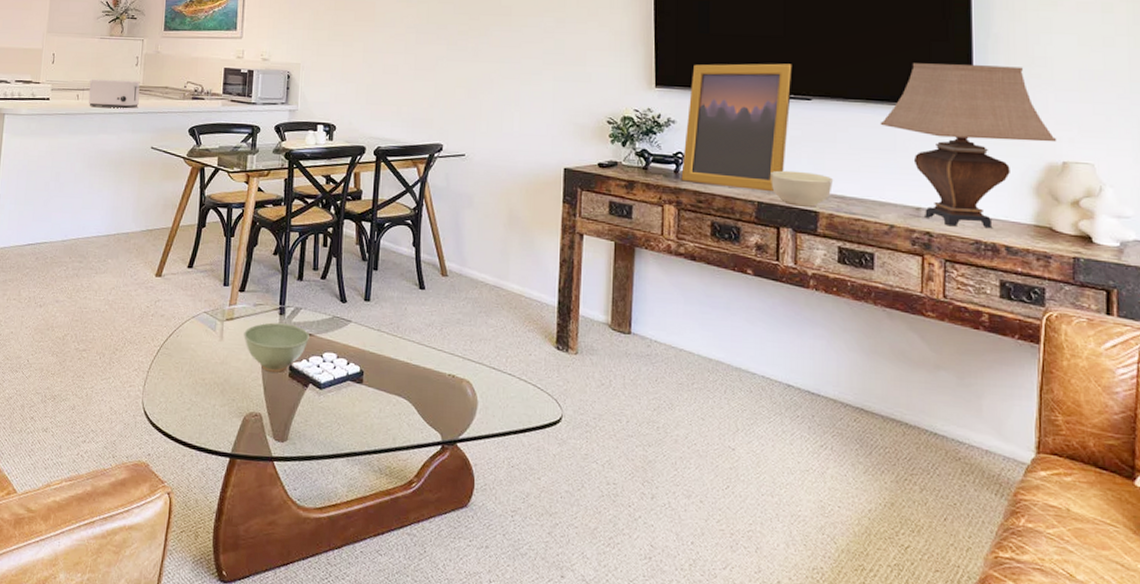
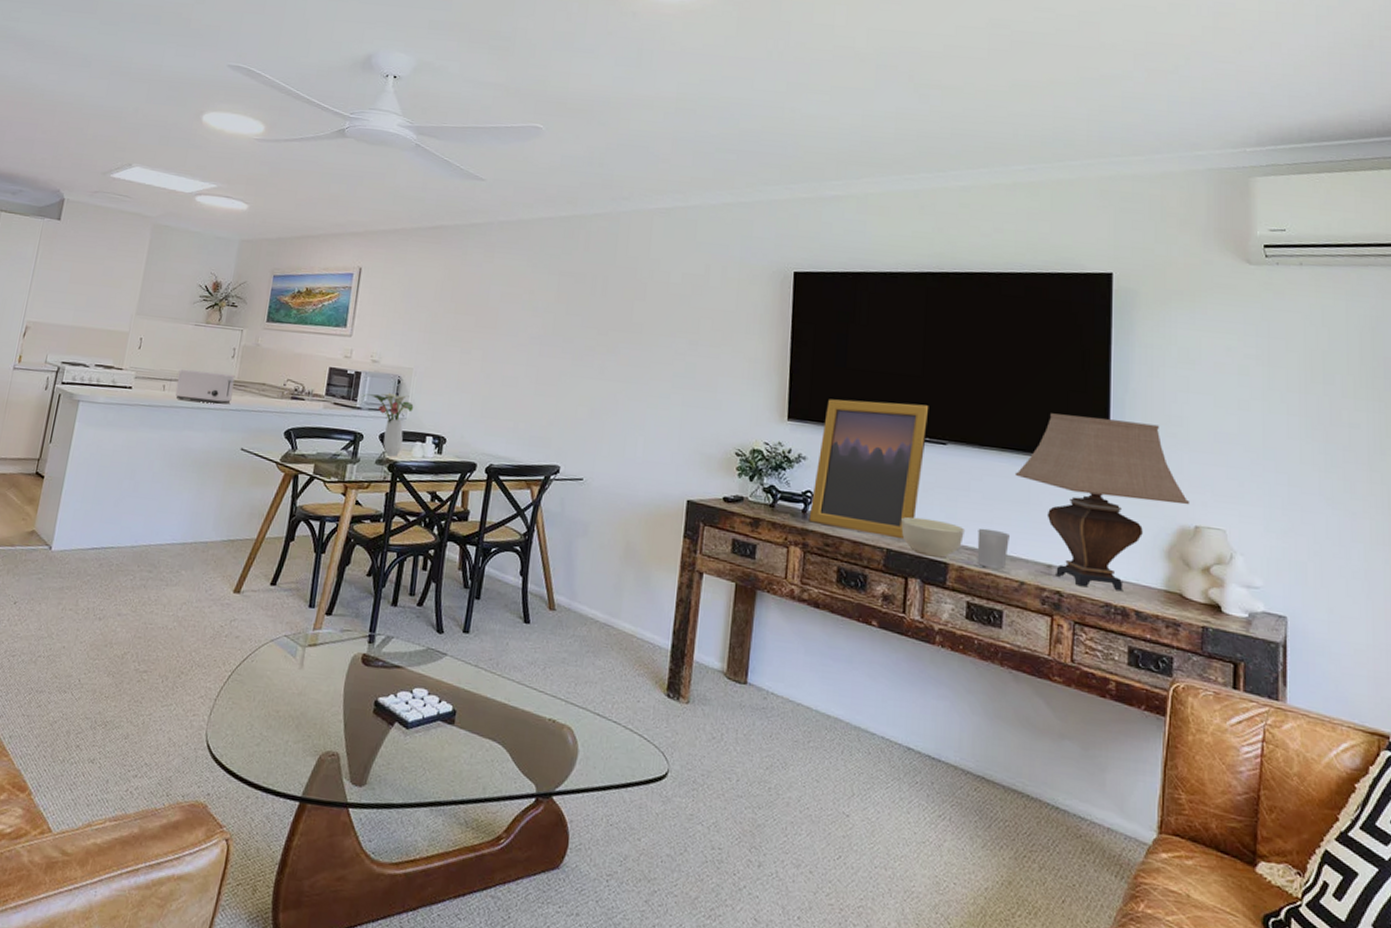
bowl: present [244,322,311,373] -> none [326,651,401,708]
flower arrangement: none [257,87,304,146] -> present [363,392,414,457]
candle holder: none [846,176,877,215] -> present [977,528,1010,570]

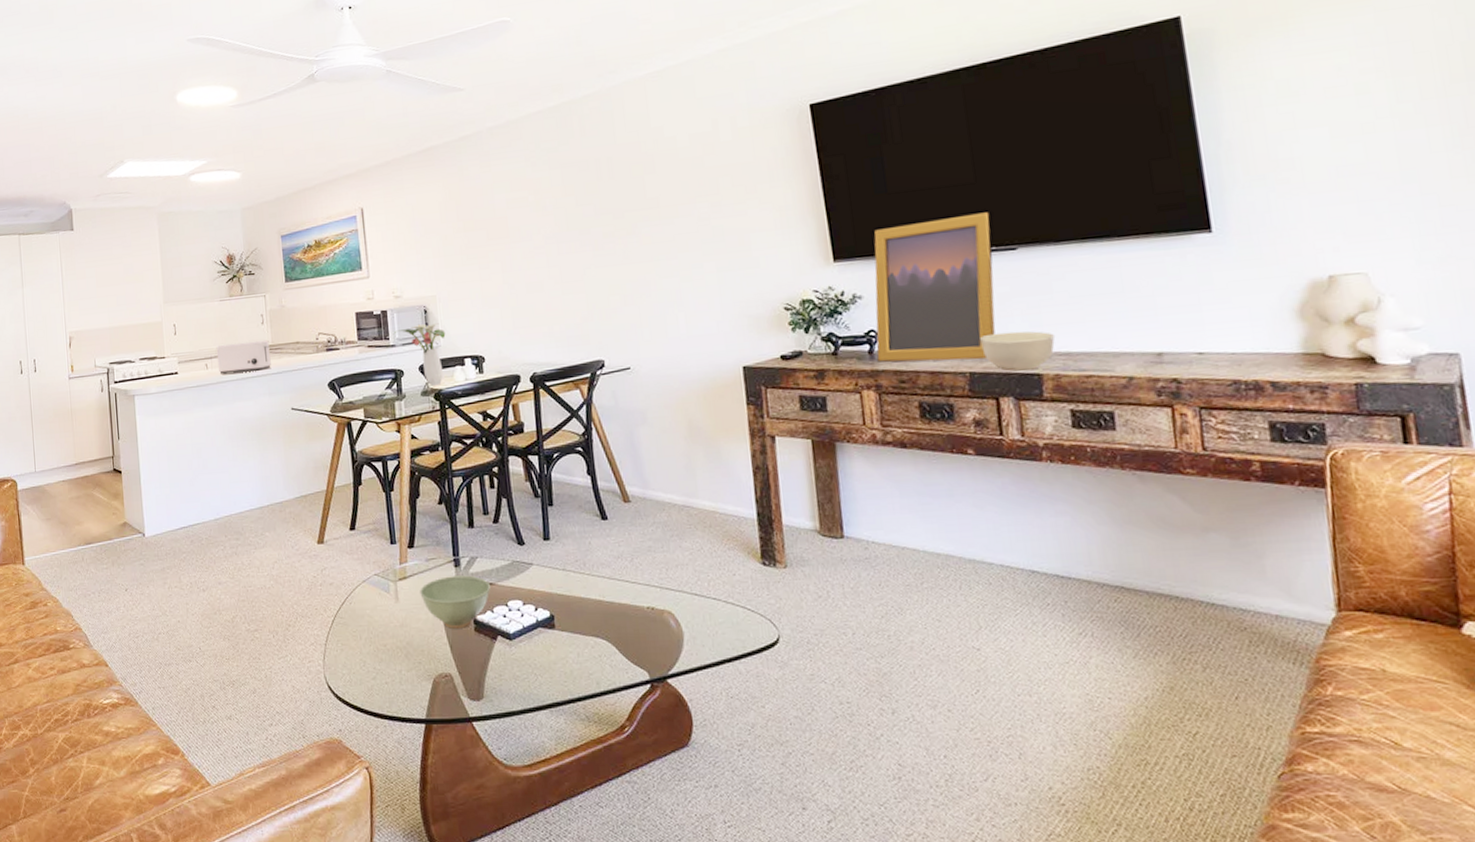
bowl: none [326,651,401,708] -> present [420,575,491,629]
candle holder: present [977,528,1010,570] -> none [1069,328,1109,370]
table lamp: present [1014,413,1190,592] -> none [1101,173,1319,369]

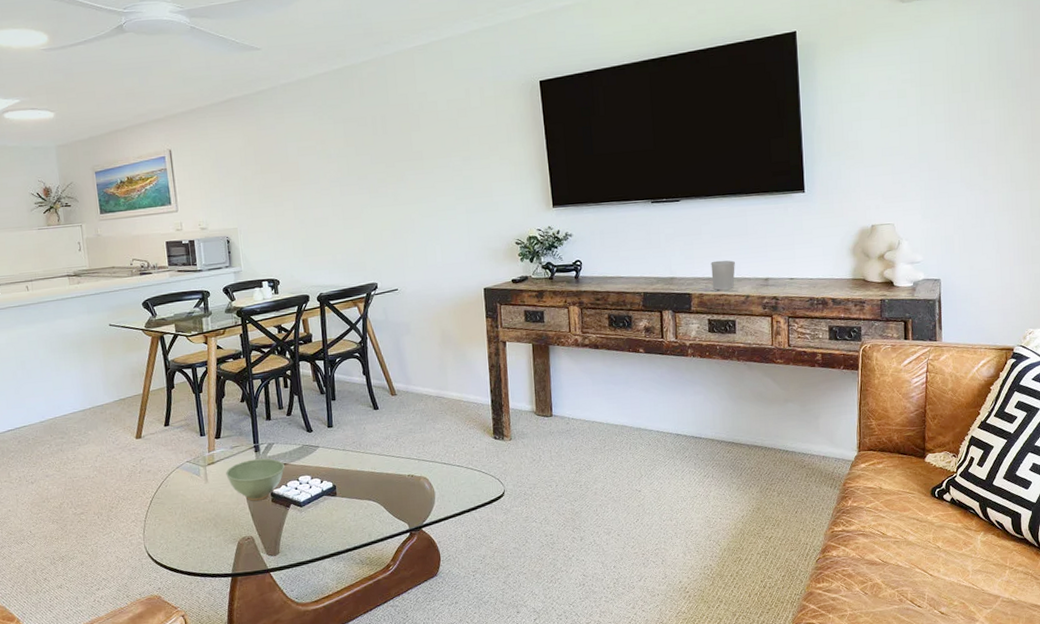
toaster: present [216,339,271,375] -> none [36,265,89,296]
flower arrangement: present [394,323,446,386] -> none [201,251,246,305]
picture frame: present [874,212,996,363] -> none [580,172,664,285]
bowl: present [980,331,1056,372] -> none [652,262,702,292]
candle holder: none [1069,328,1109,370] -> present [711,260,735,291]

